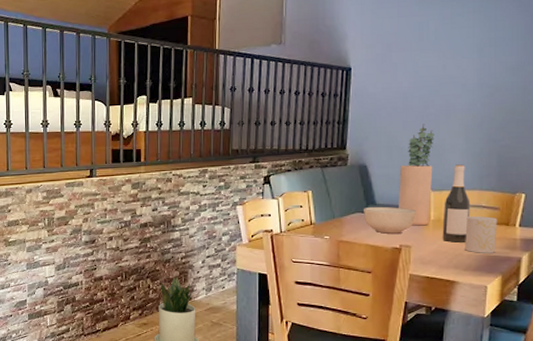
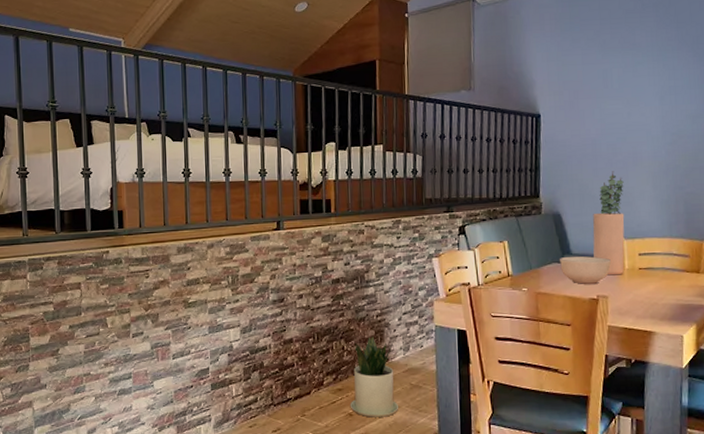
wine bottle: present [442,164,471,243] -> none [637,211,663,292]
cup: present [465,216,498,253] -> none [659,264,689,302]

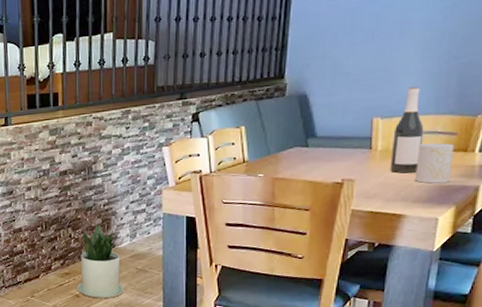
bowl: present [560,256,612,284] -> none [302,138,363,168]
vase: present [592,171,625,276] -> none [342,44,386,158]
wine bottle: none [637,211,663,292] -> present [390,86,424,174]
cup: none [659,264,689,302] -> present [415,143,455,184]

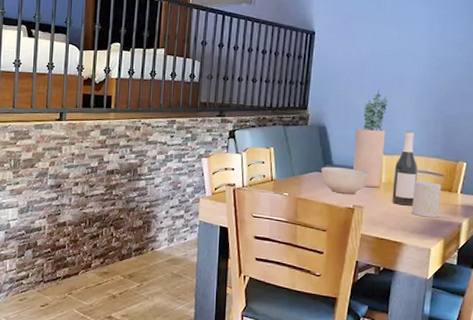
planter: present [76,225,125,299] -> none [114,226,160,302]
bowl: none [302,138,363,168] -> present [321,166,370,194]
vase: none [342,44,386,158] -> present [353,90,388,188]

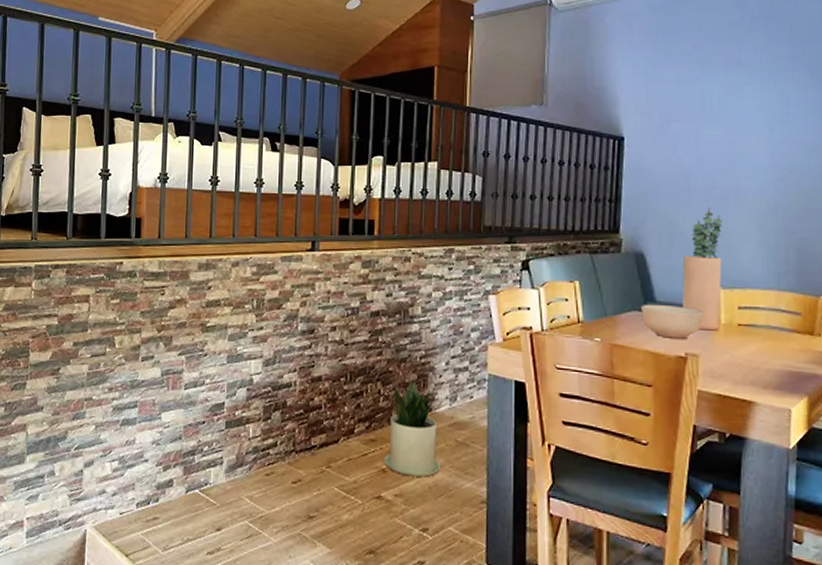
planter: none [114,226,160,302] -> present [383,381,442,477]
wine bottle: present [392,131,418,206] -> none [735,258,768,354]
cup: present [412,181,442,218] -> none [762,322,800,368]

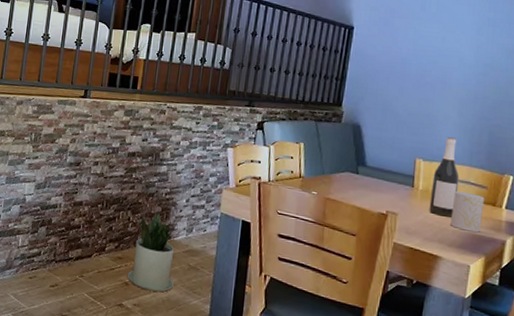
bowl: present [641,304,705,339] -> none [353,167,406,199]
vase: present [682,207,722,331] -> none [388,92,429,195]
wine bottle: none [735,258,768,354] -> present [429,137,460,218]
cup: none [762,322,800,368] -> present [451,191,485,233]

